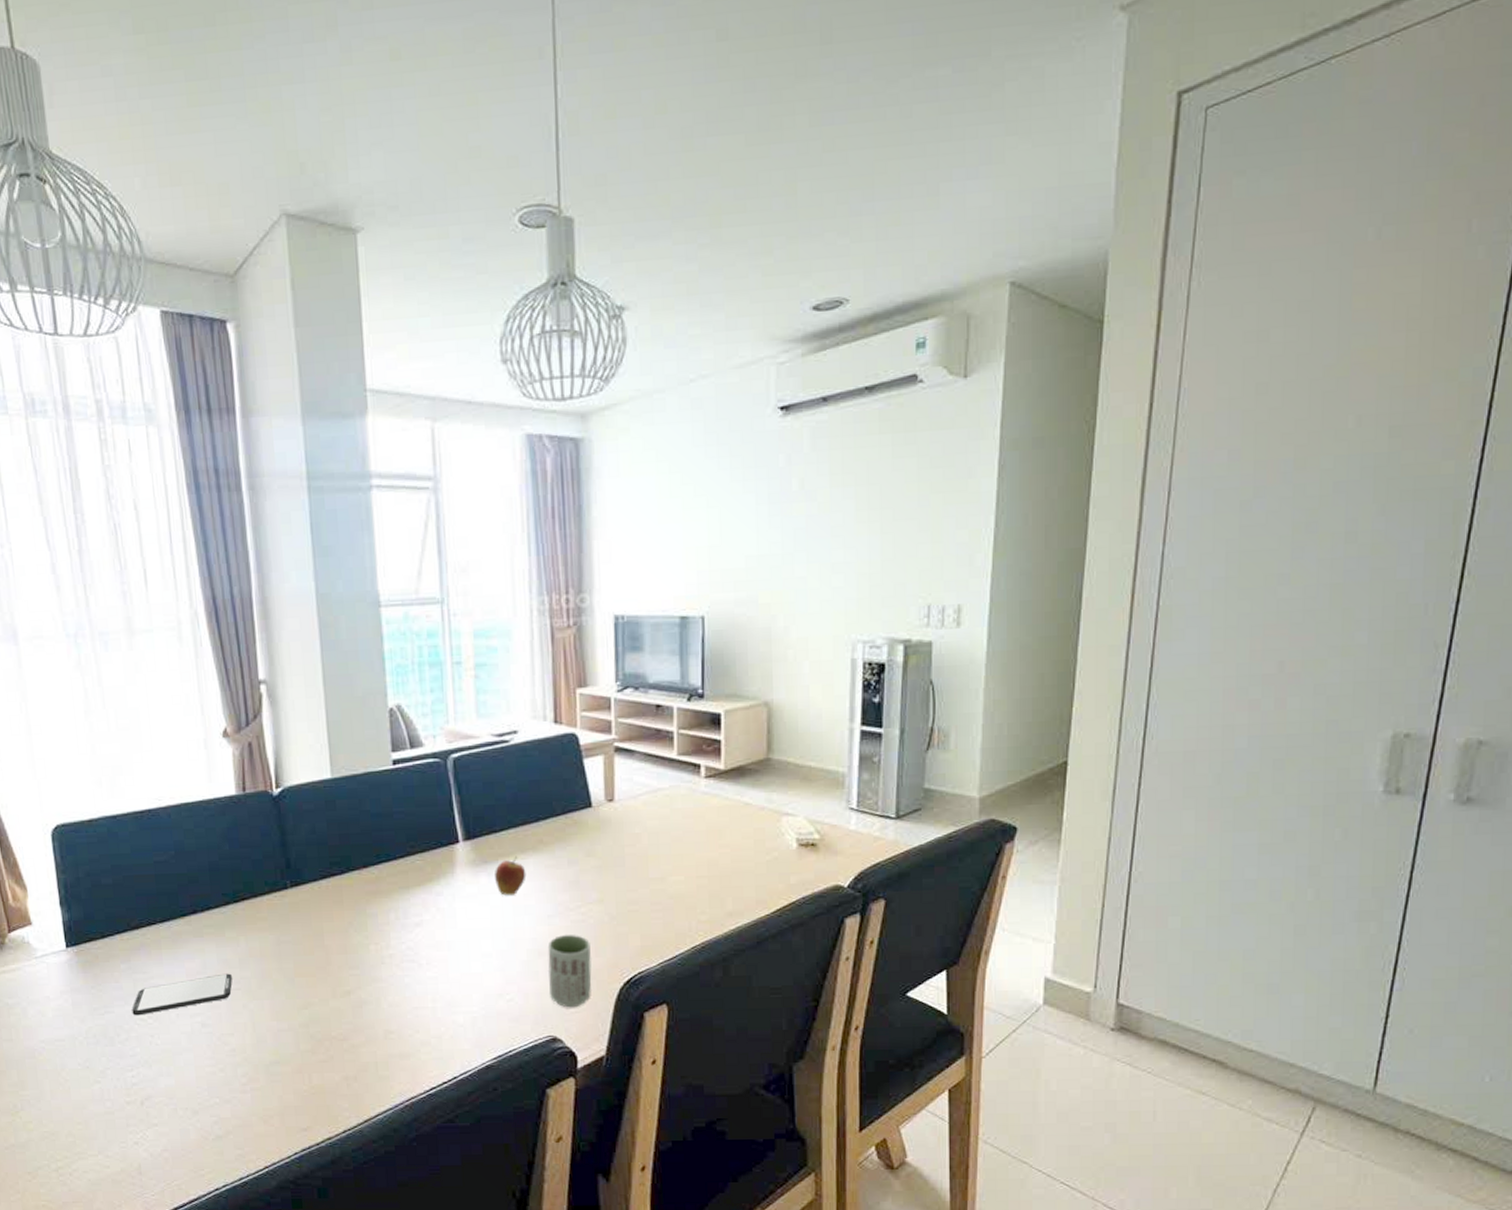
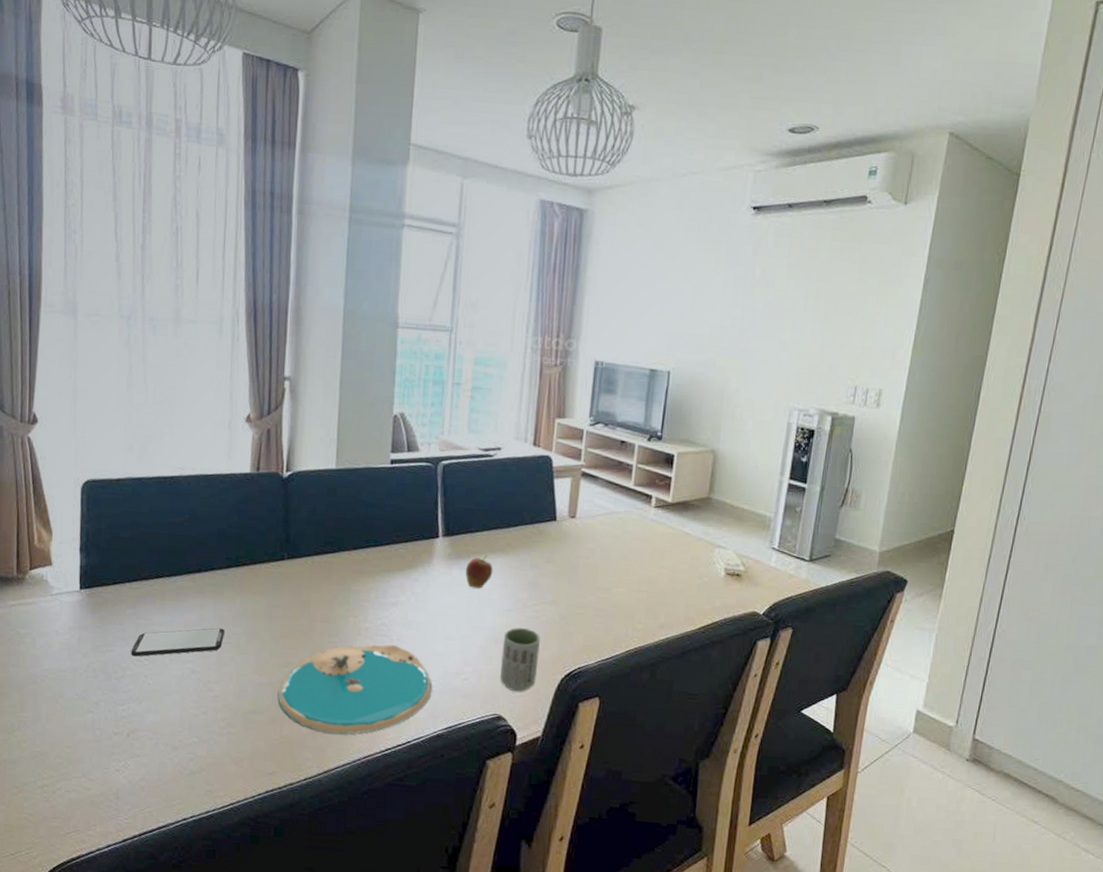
plate: none [301,970,474,1078] -> present [278,644,433,734]

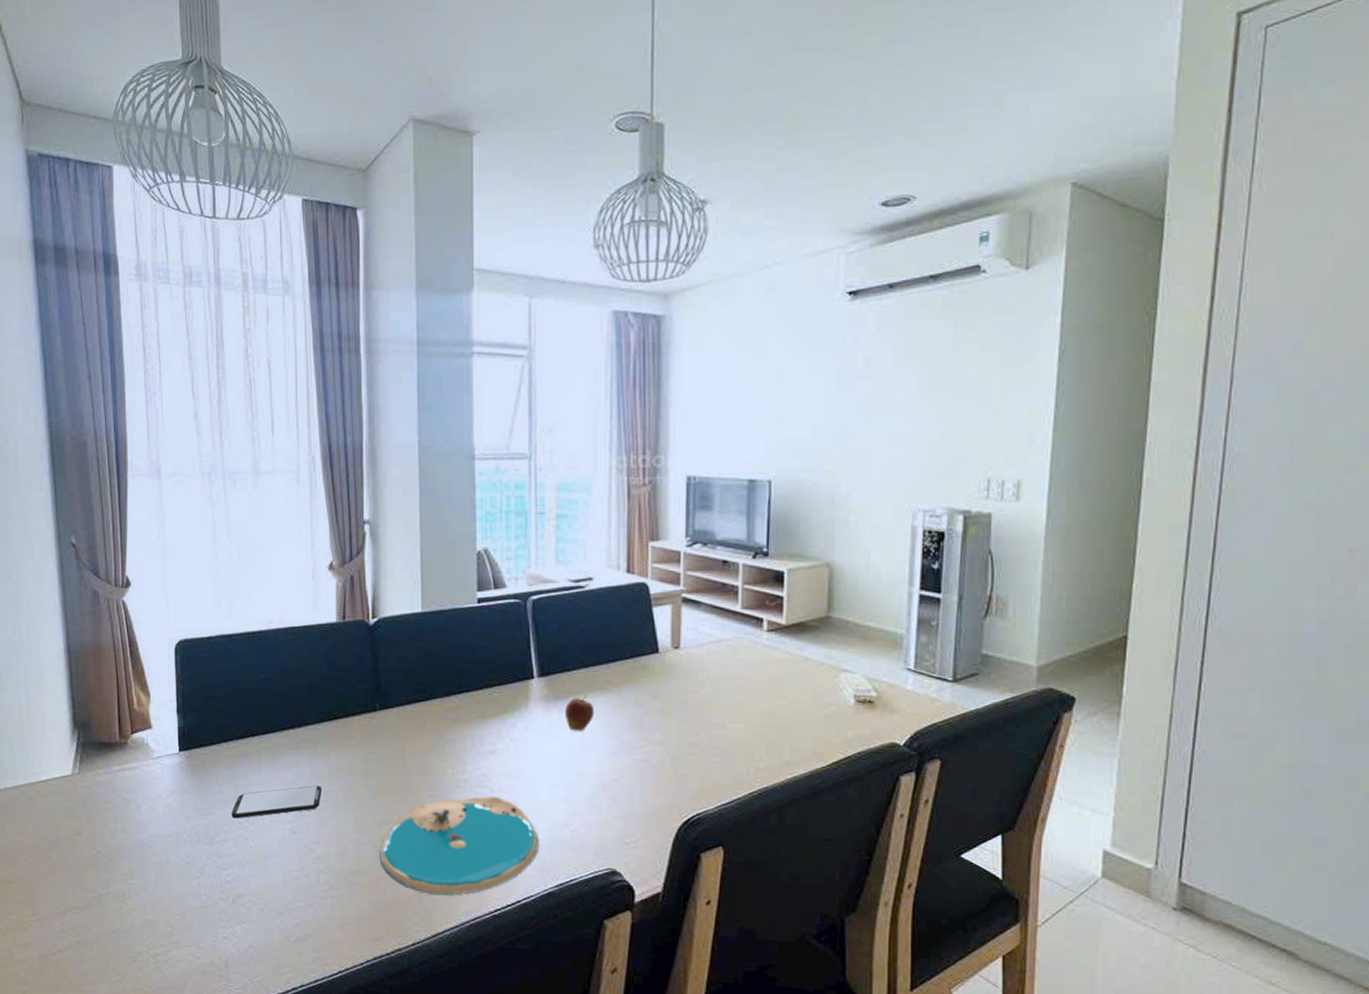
cup: present [500,627,540,692] -> none [611,771,652,843]

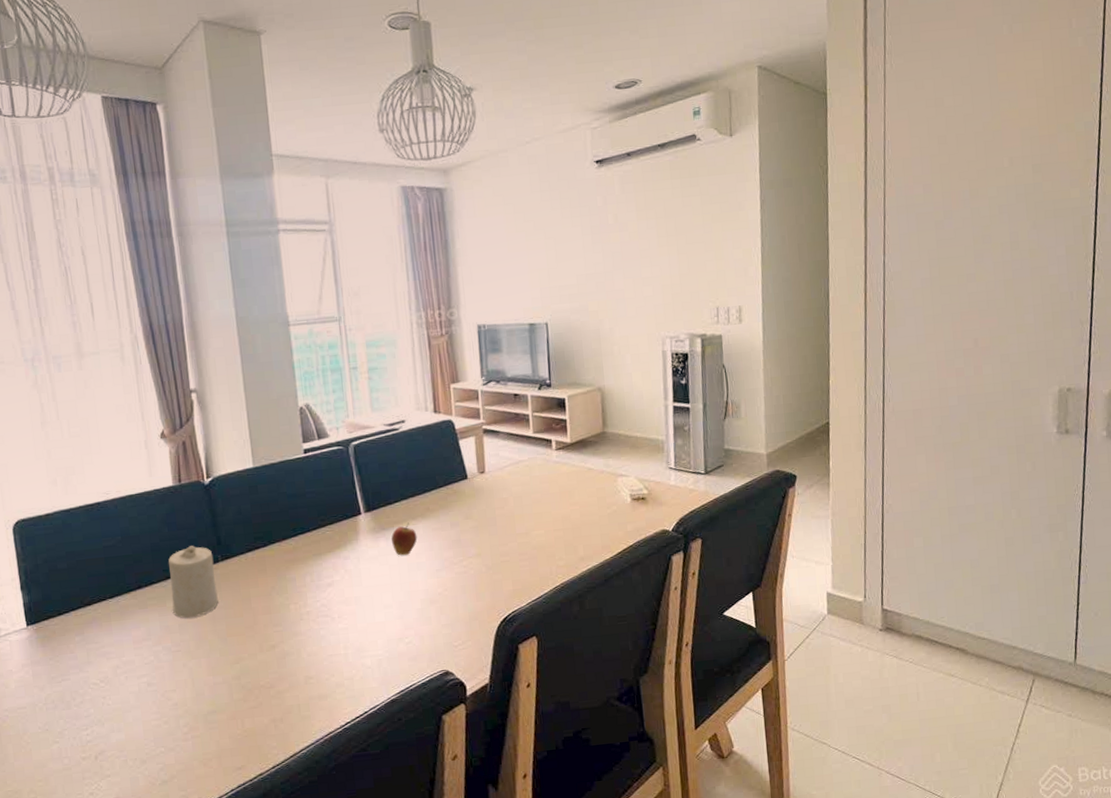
smartphone: present [231,785,322,819] -> none [86,638,174,681]
candle: none [324,689,372,768] -> present [168,545,218,619]
plate: present [379,796,539,895] -> none [234,622,380,719]

